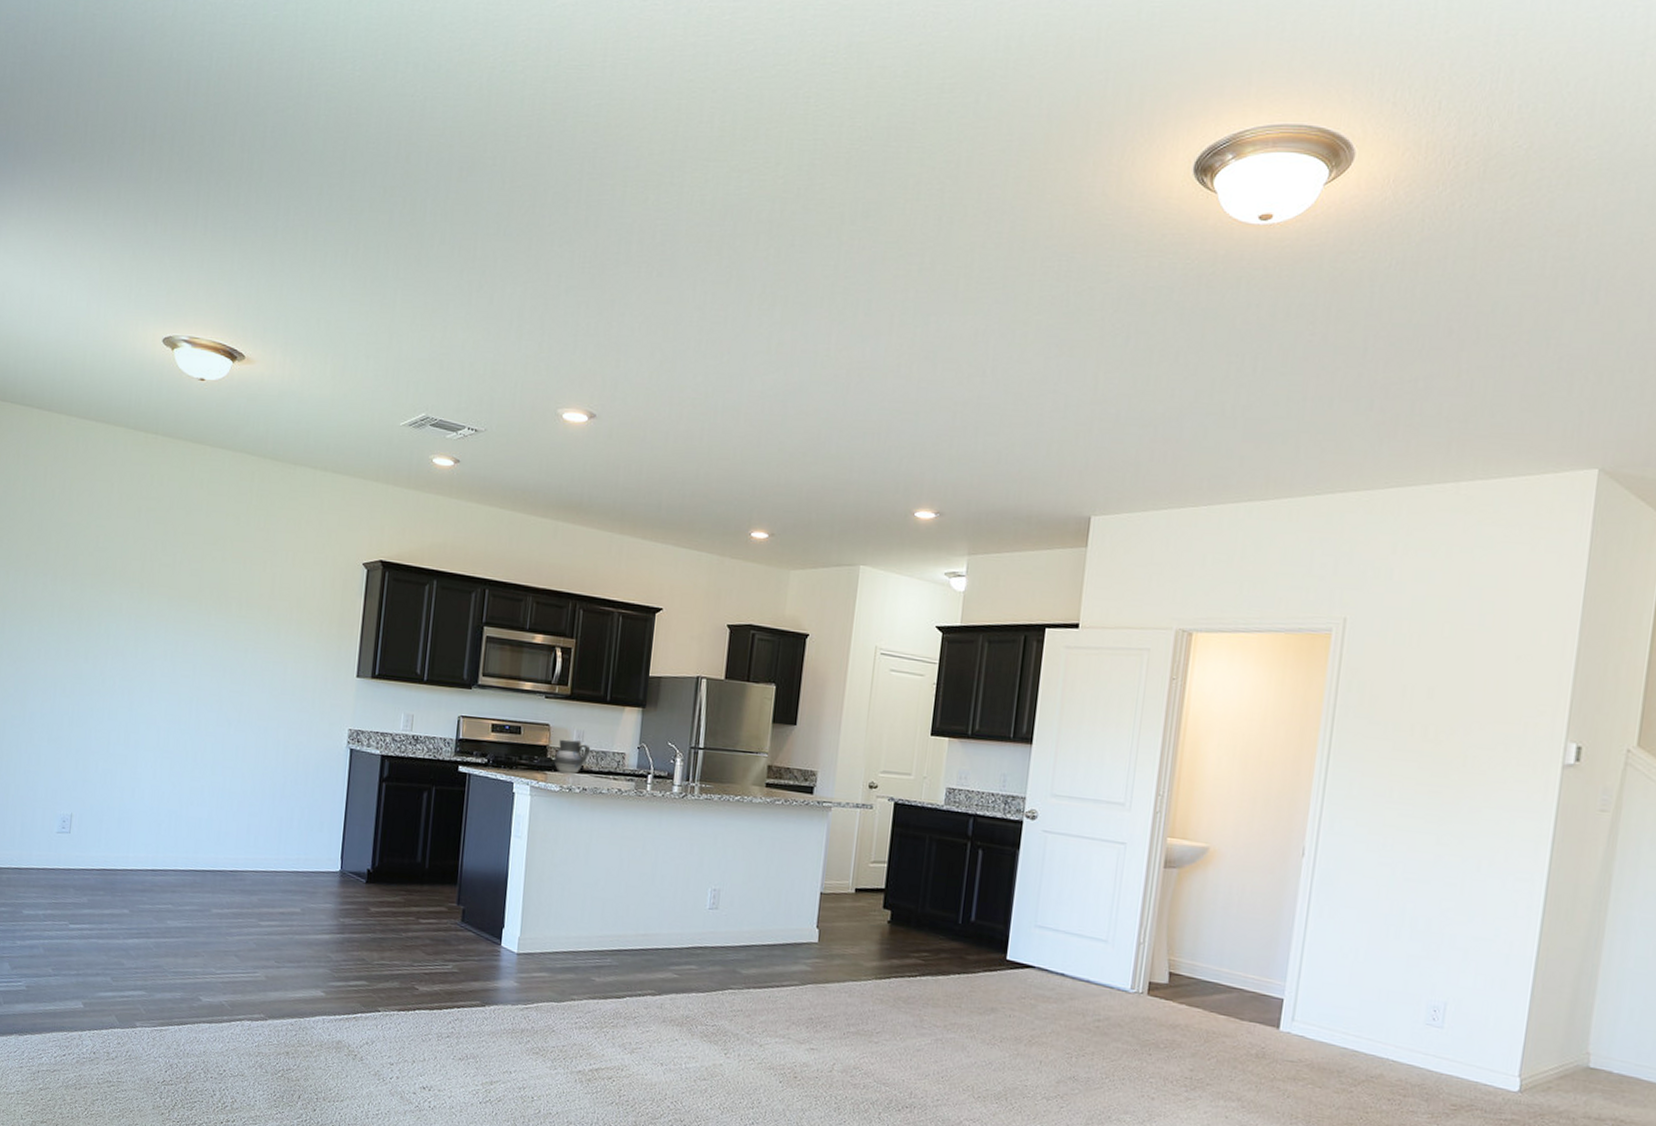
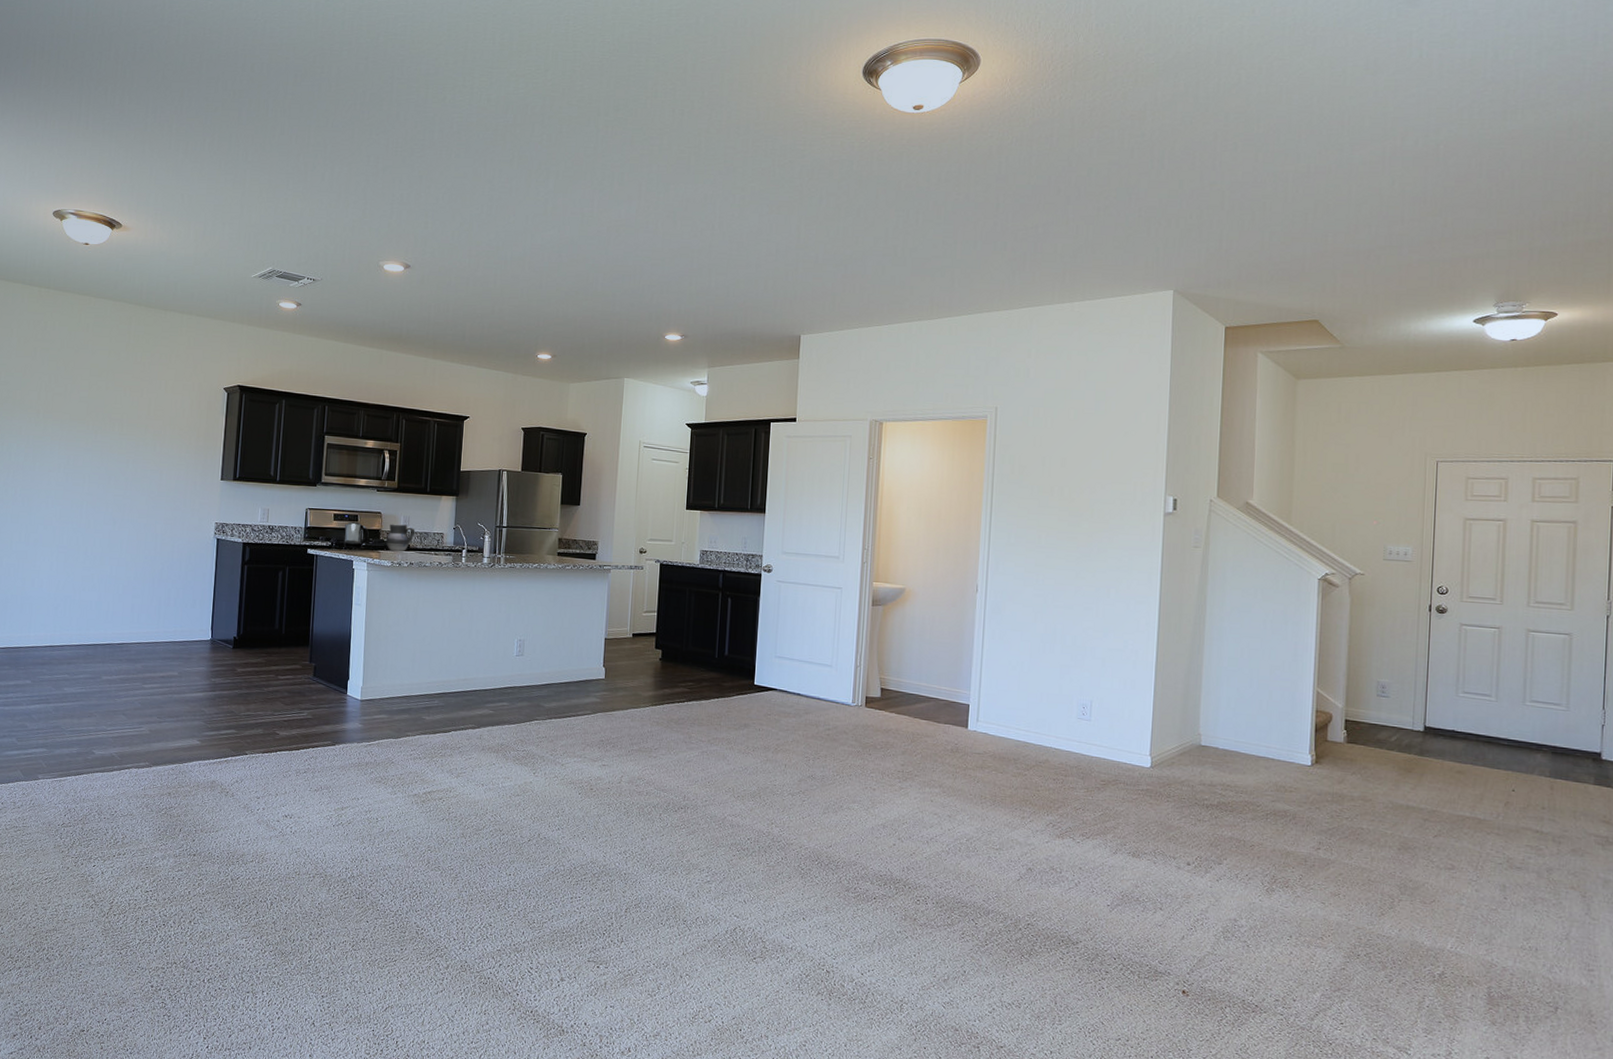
kettle: none [502,735,534,769] -> present [343,522,369,549]

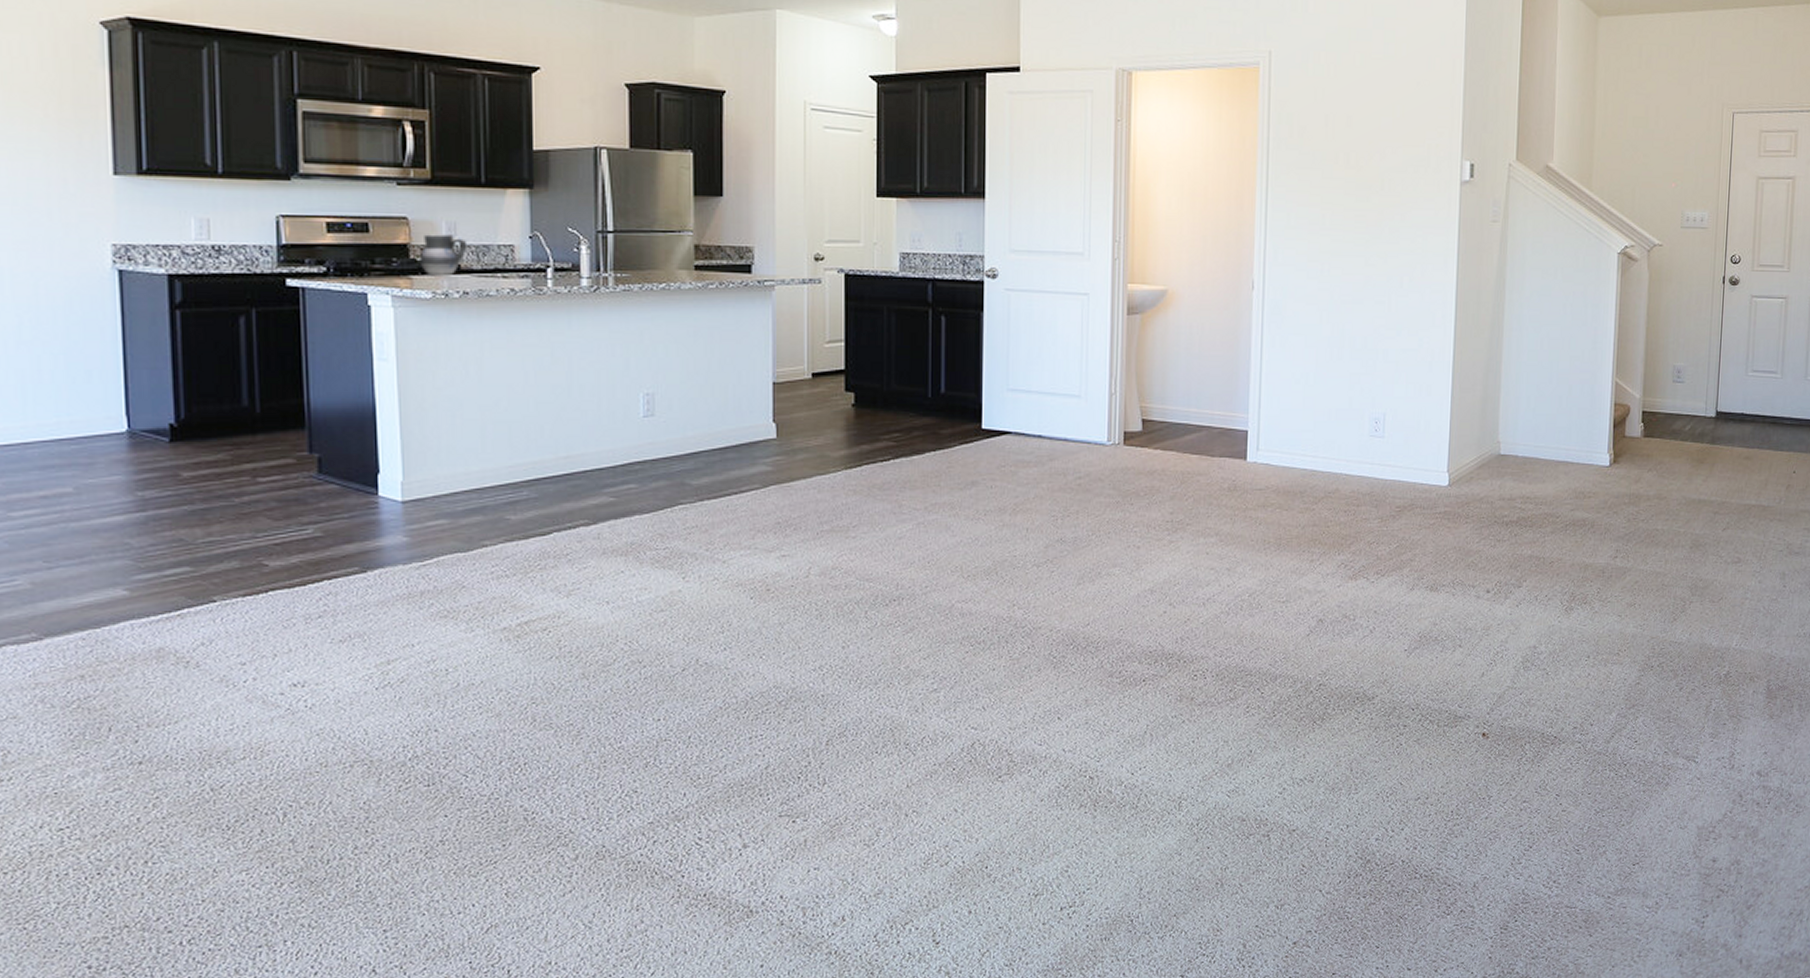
kettle: present [343,522,369,549] -> none [347,234,390,275]

